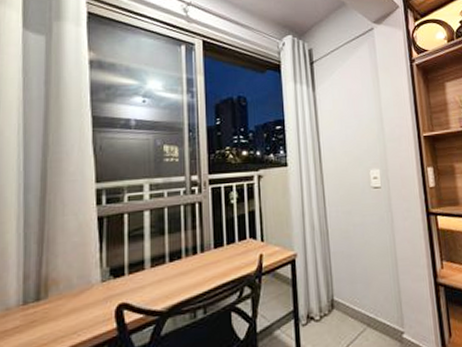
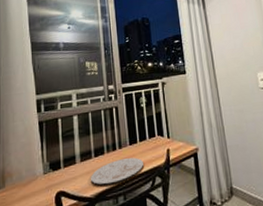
plate: none [162,263,230,295] -> present [90,157,143,185]

